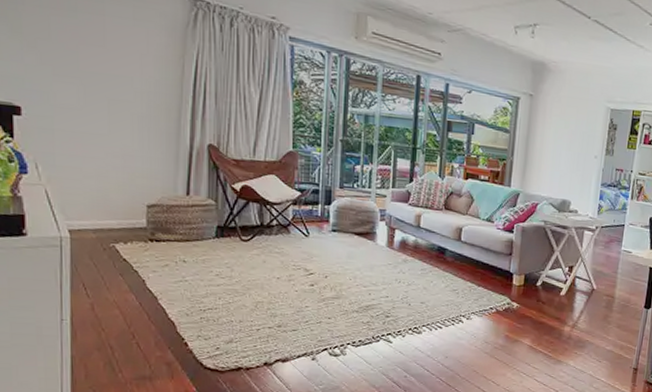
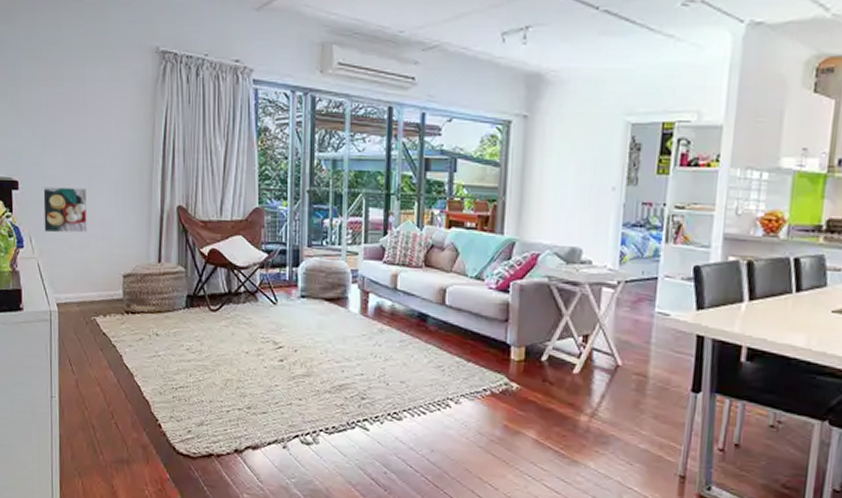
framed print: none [51,115,107,164] -> present [42,186,88,233]

